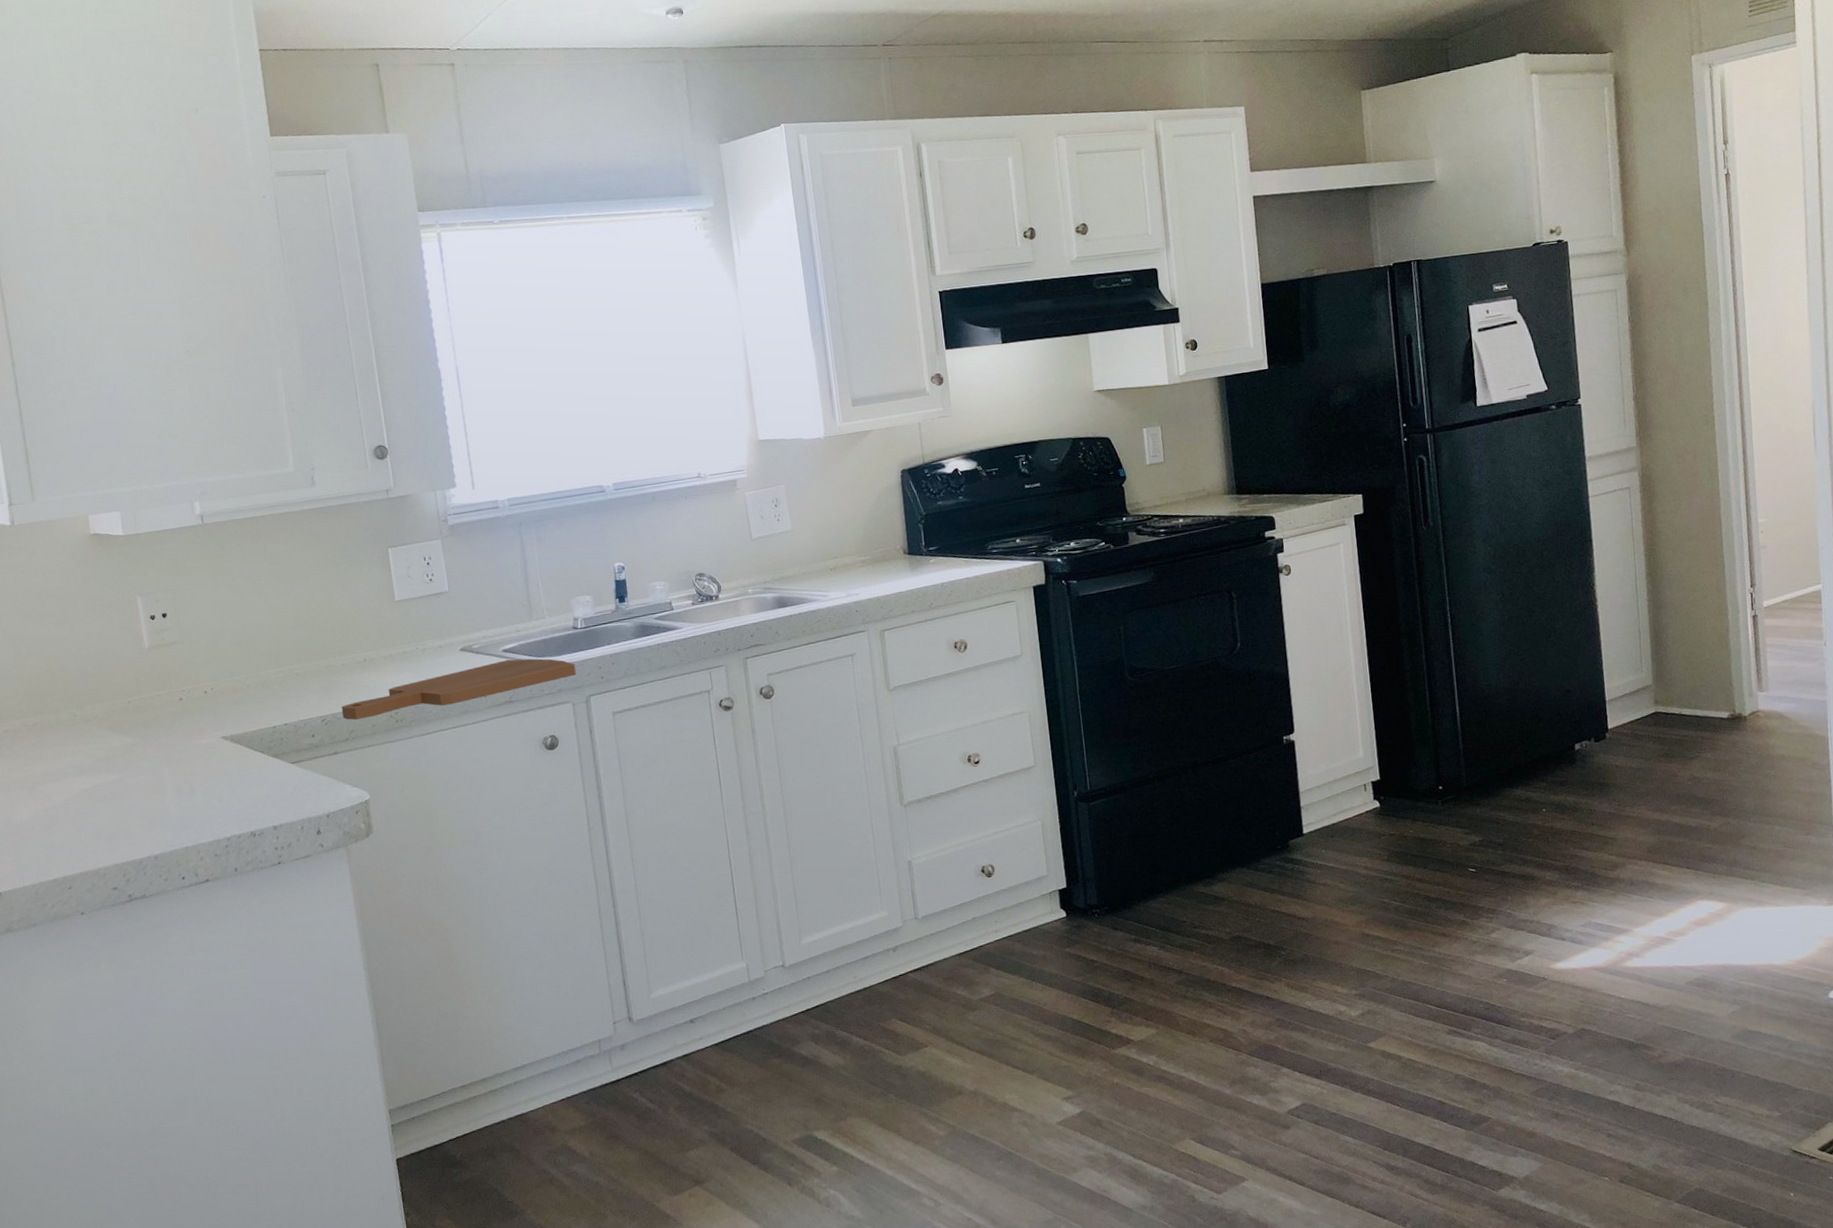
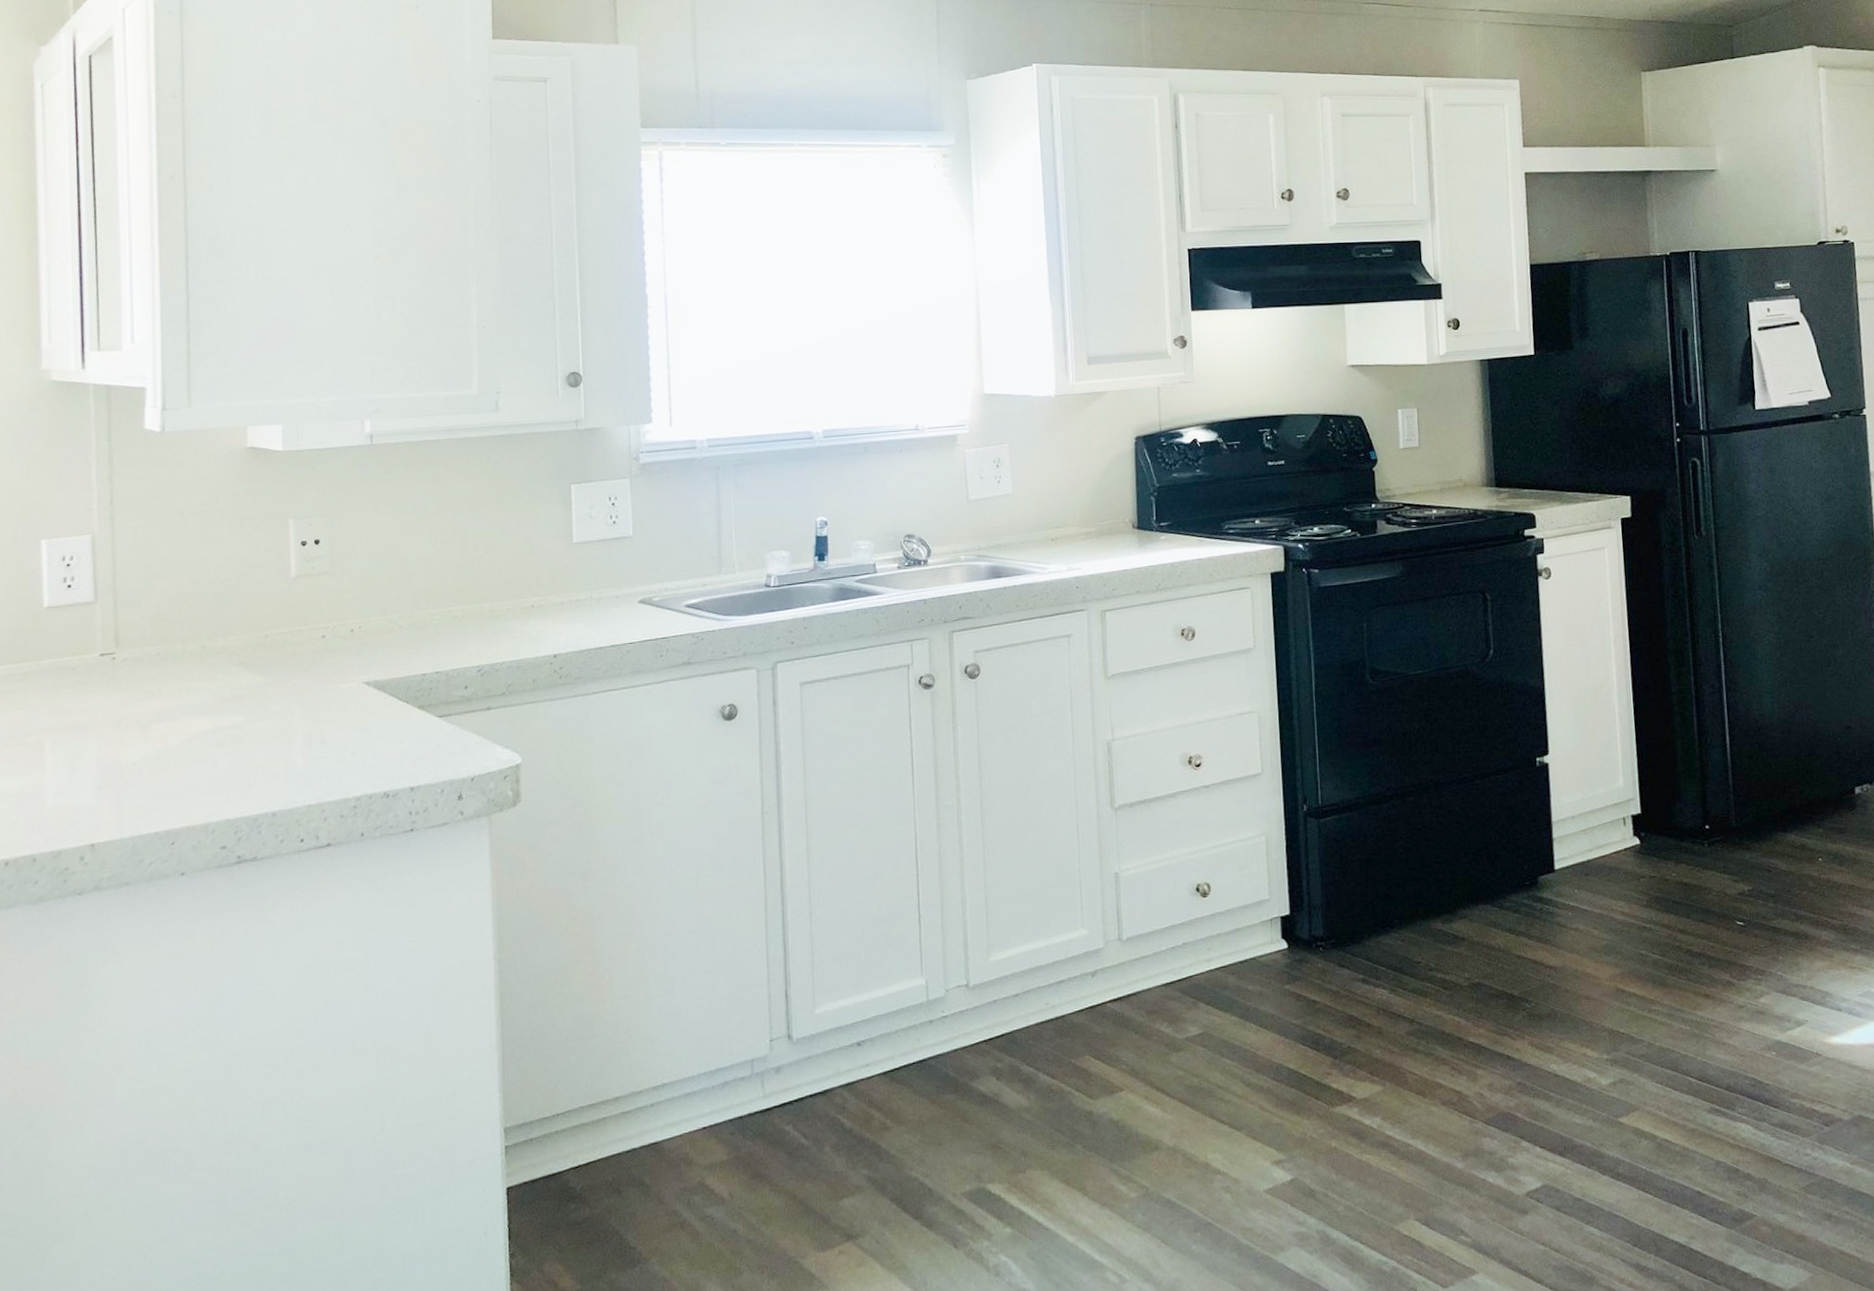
cutting board: present [341,658,576,720] -> none [501,616,764,672]

